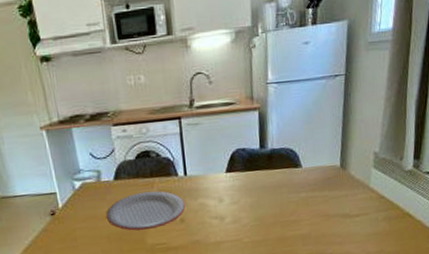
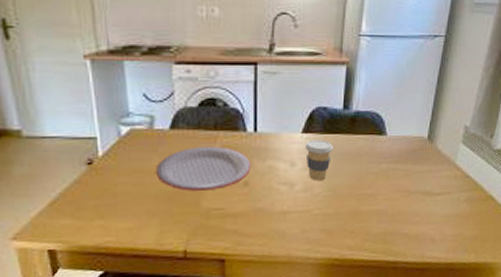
coffee cup: none [229,176,255,213] -> present [304,139,333,181]

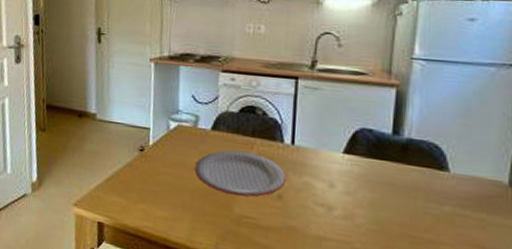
coffee cup: present [304,139,333,181] -> none [345,162,380,211]

